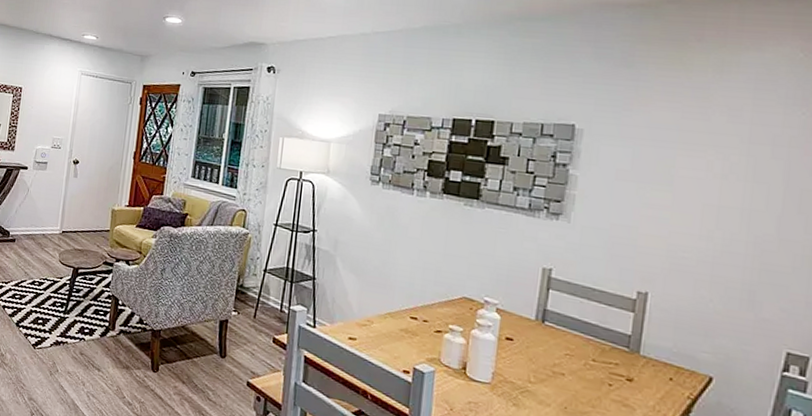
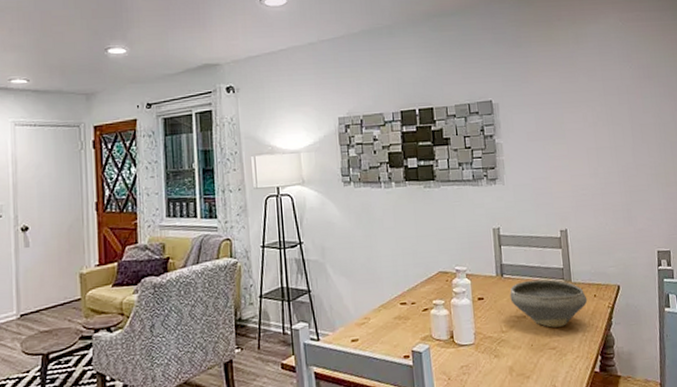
bowl: none [548,335,659,401] -> present [510,279,588,328]

